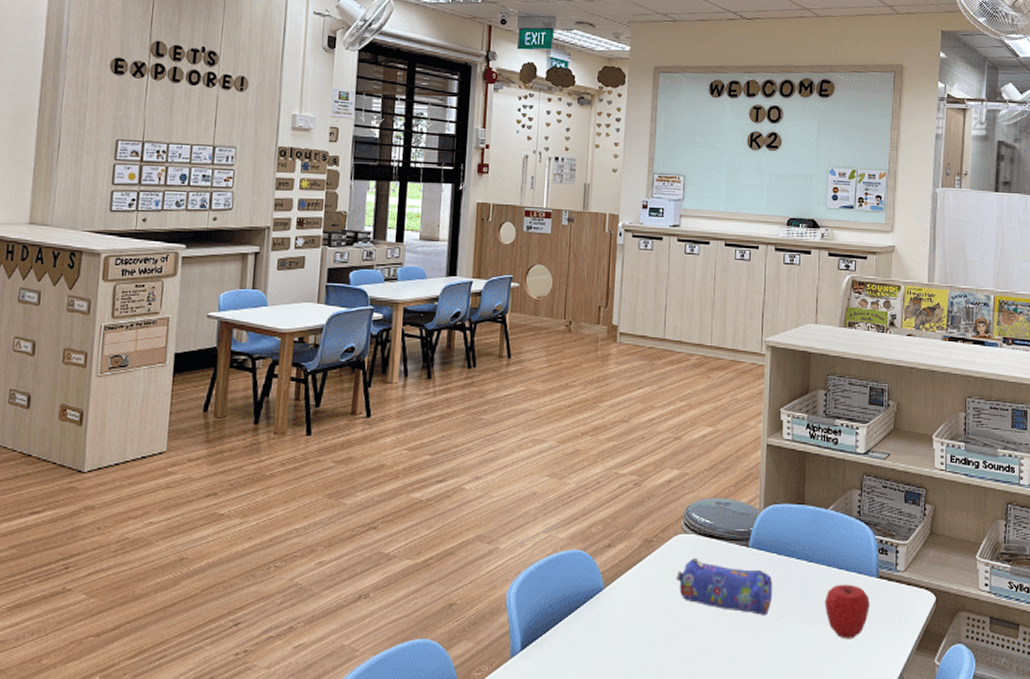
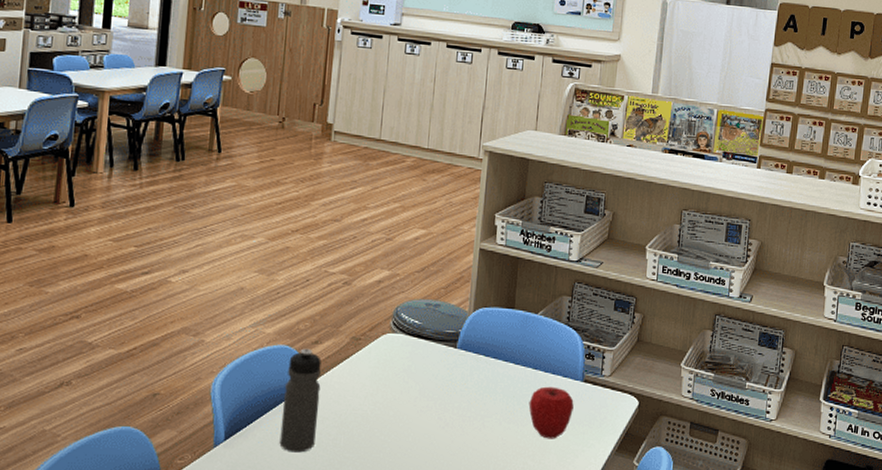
water bottle: none [576,552,615,661] -> present [279,348,322,453]
pencil case: present [676,557,773,616] -> none [383,356,479,415]

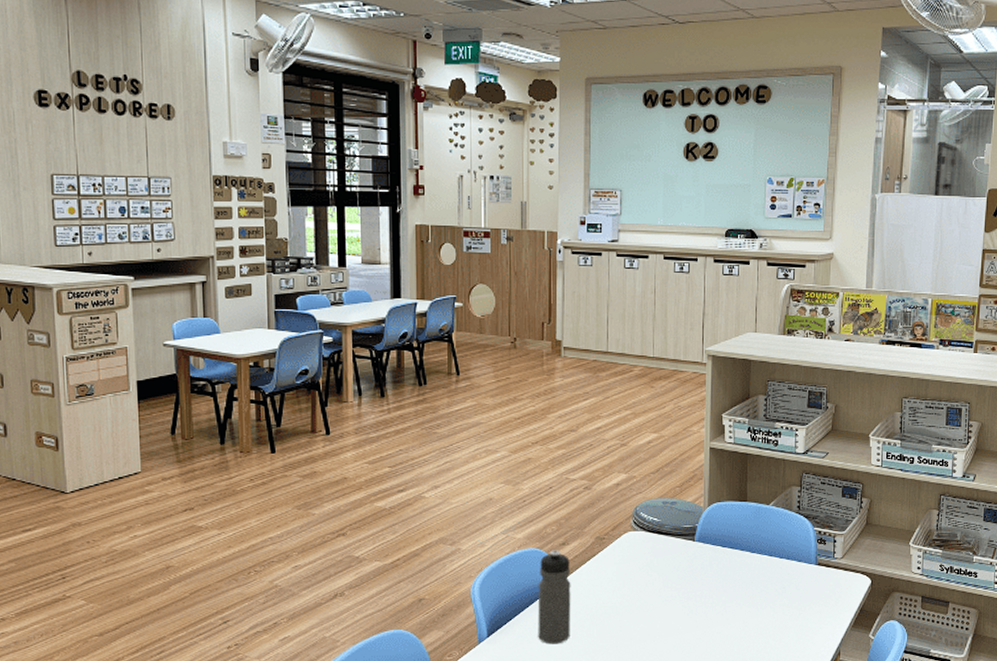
apple: present [529,386,574,439] -> none [766,571,809,619]

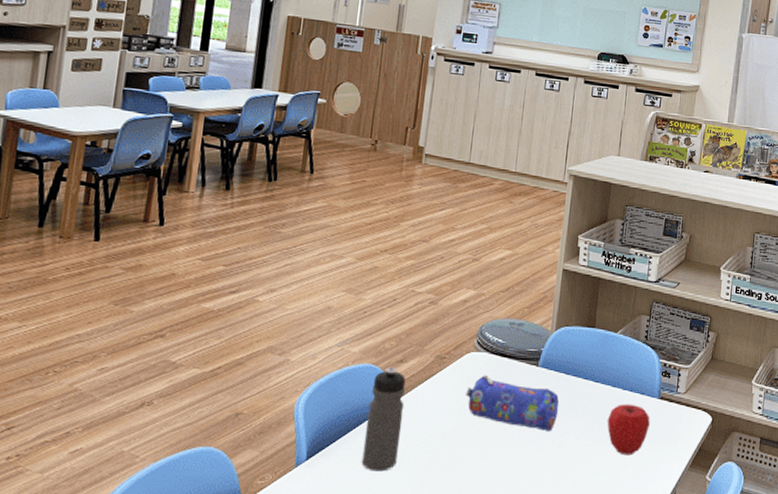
pencil case: none [628,552,719,602] -> present [466,375,560,432]
apple: none [766,571,809,619] -> present [607,403,650,456]

